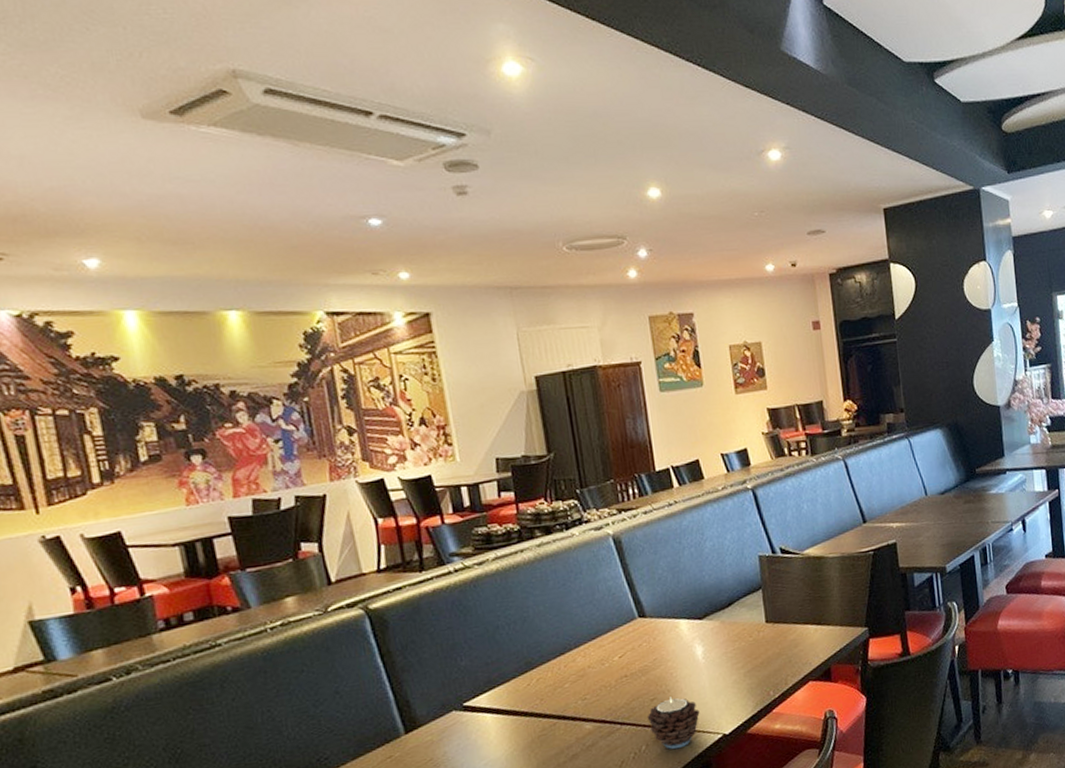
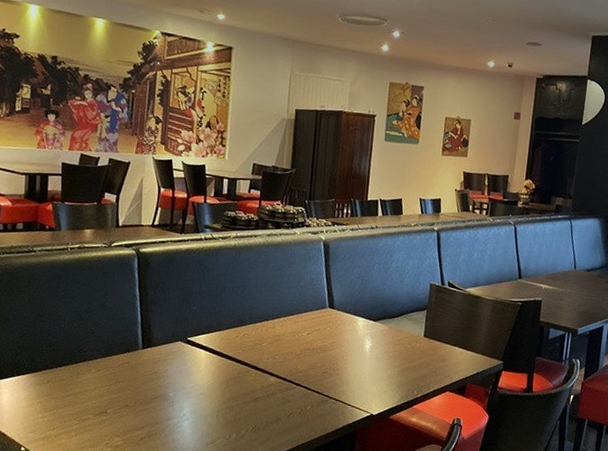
candle: present [647,697,700,749] -> none [316,374,357,416]

